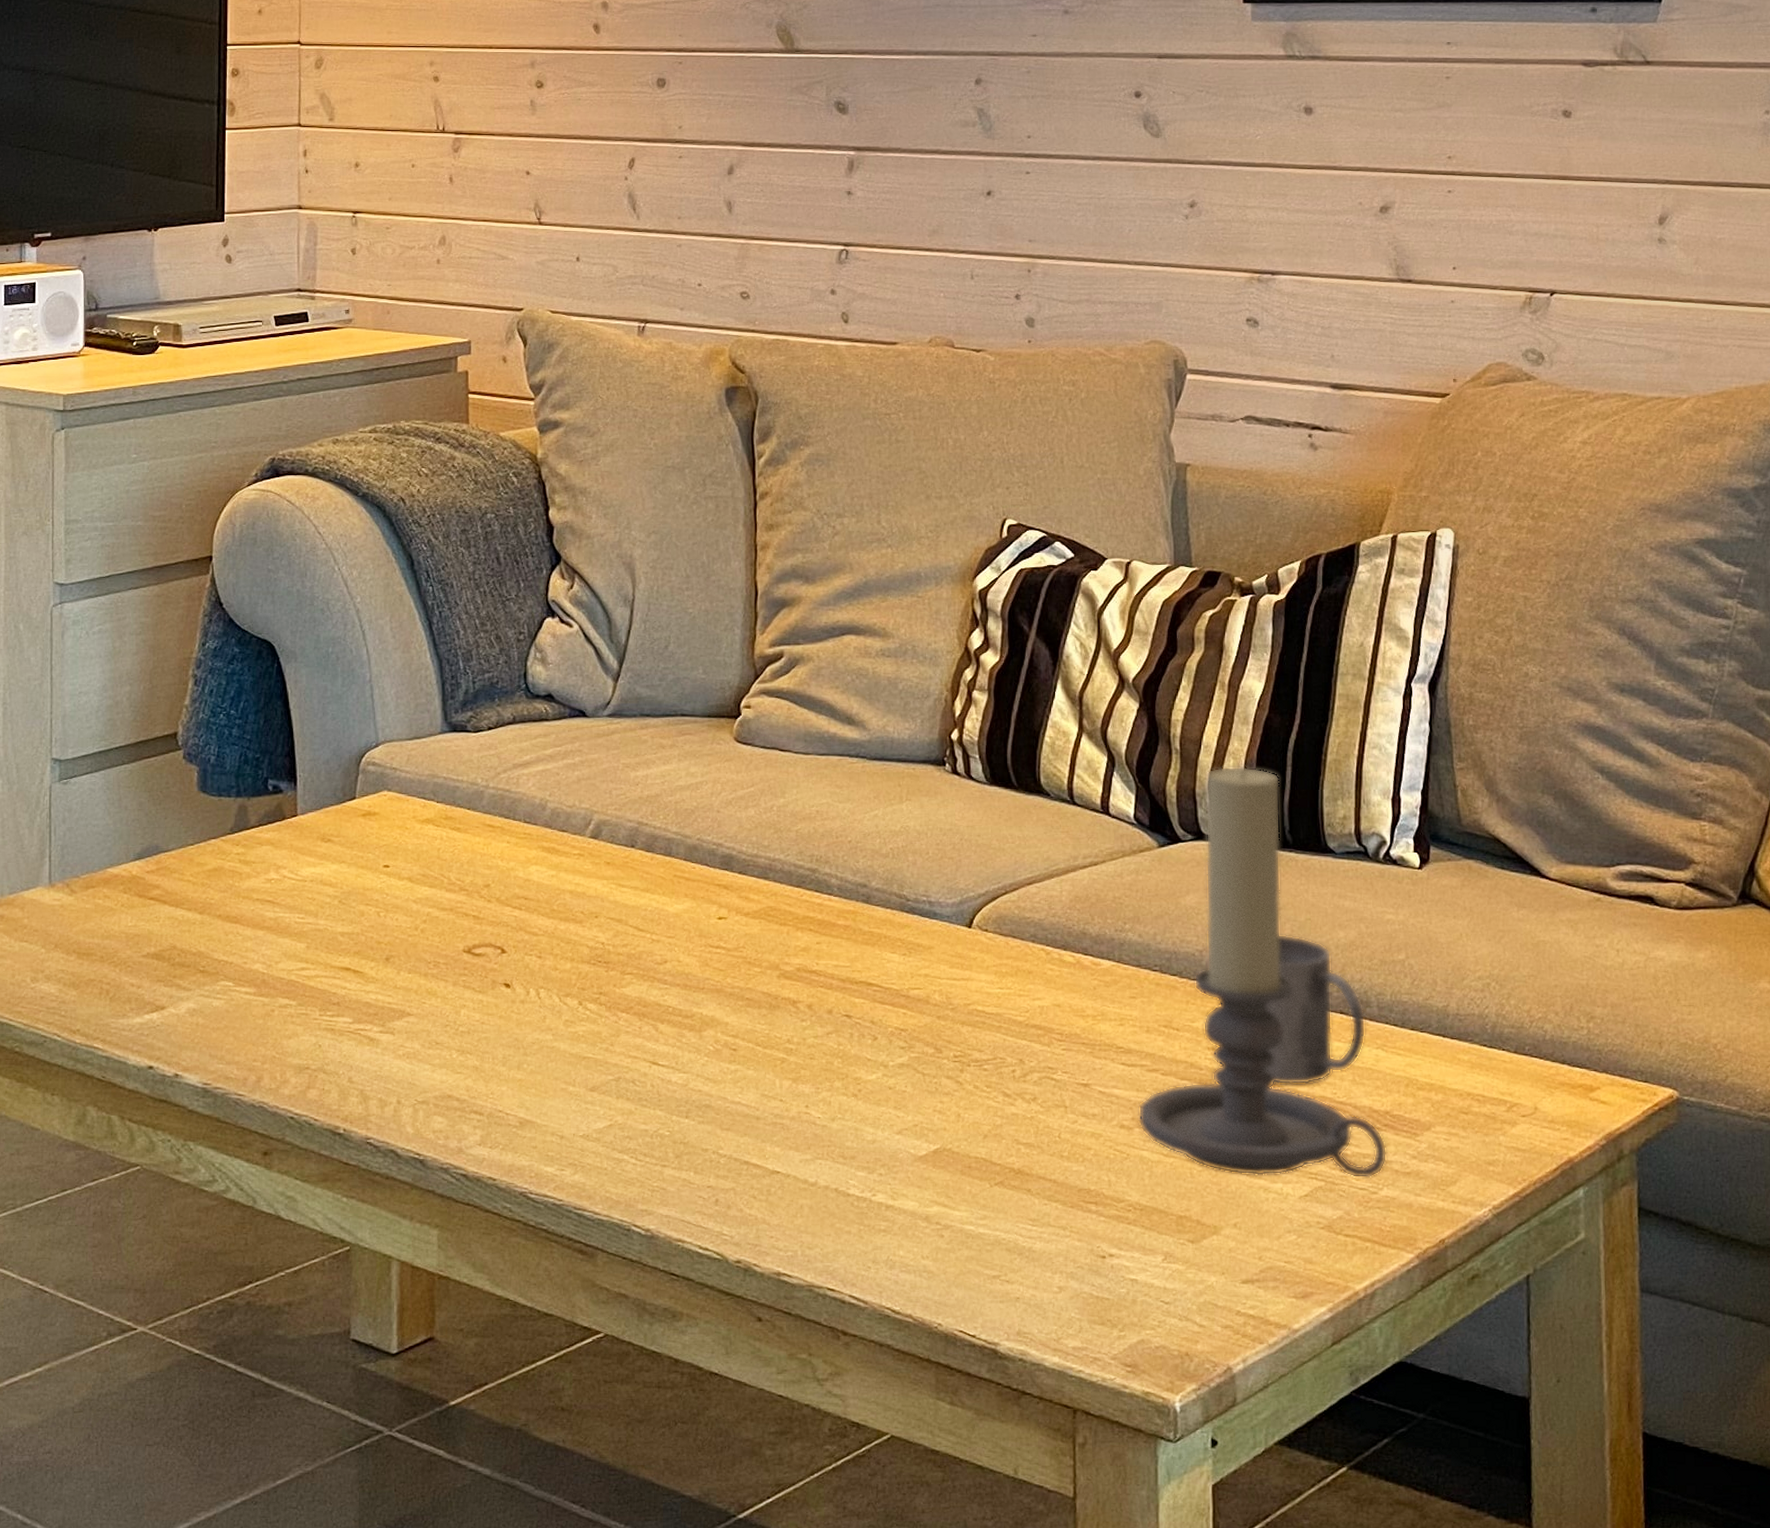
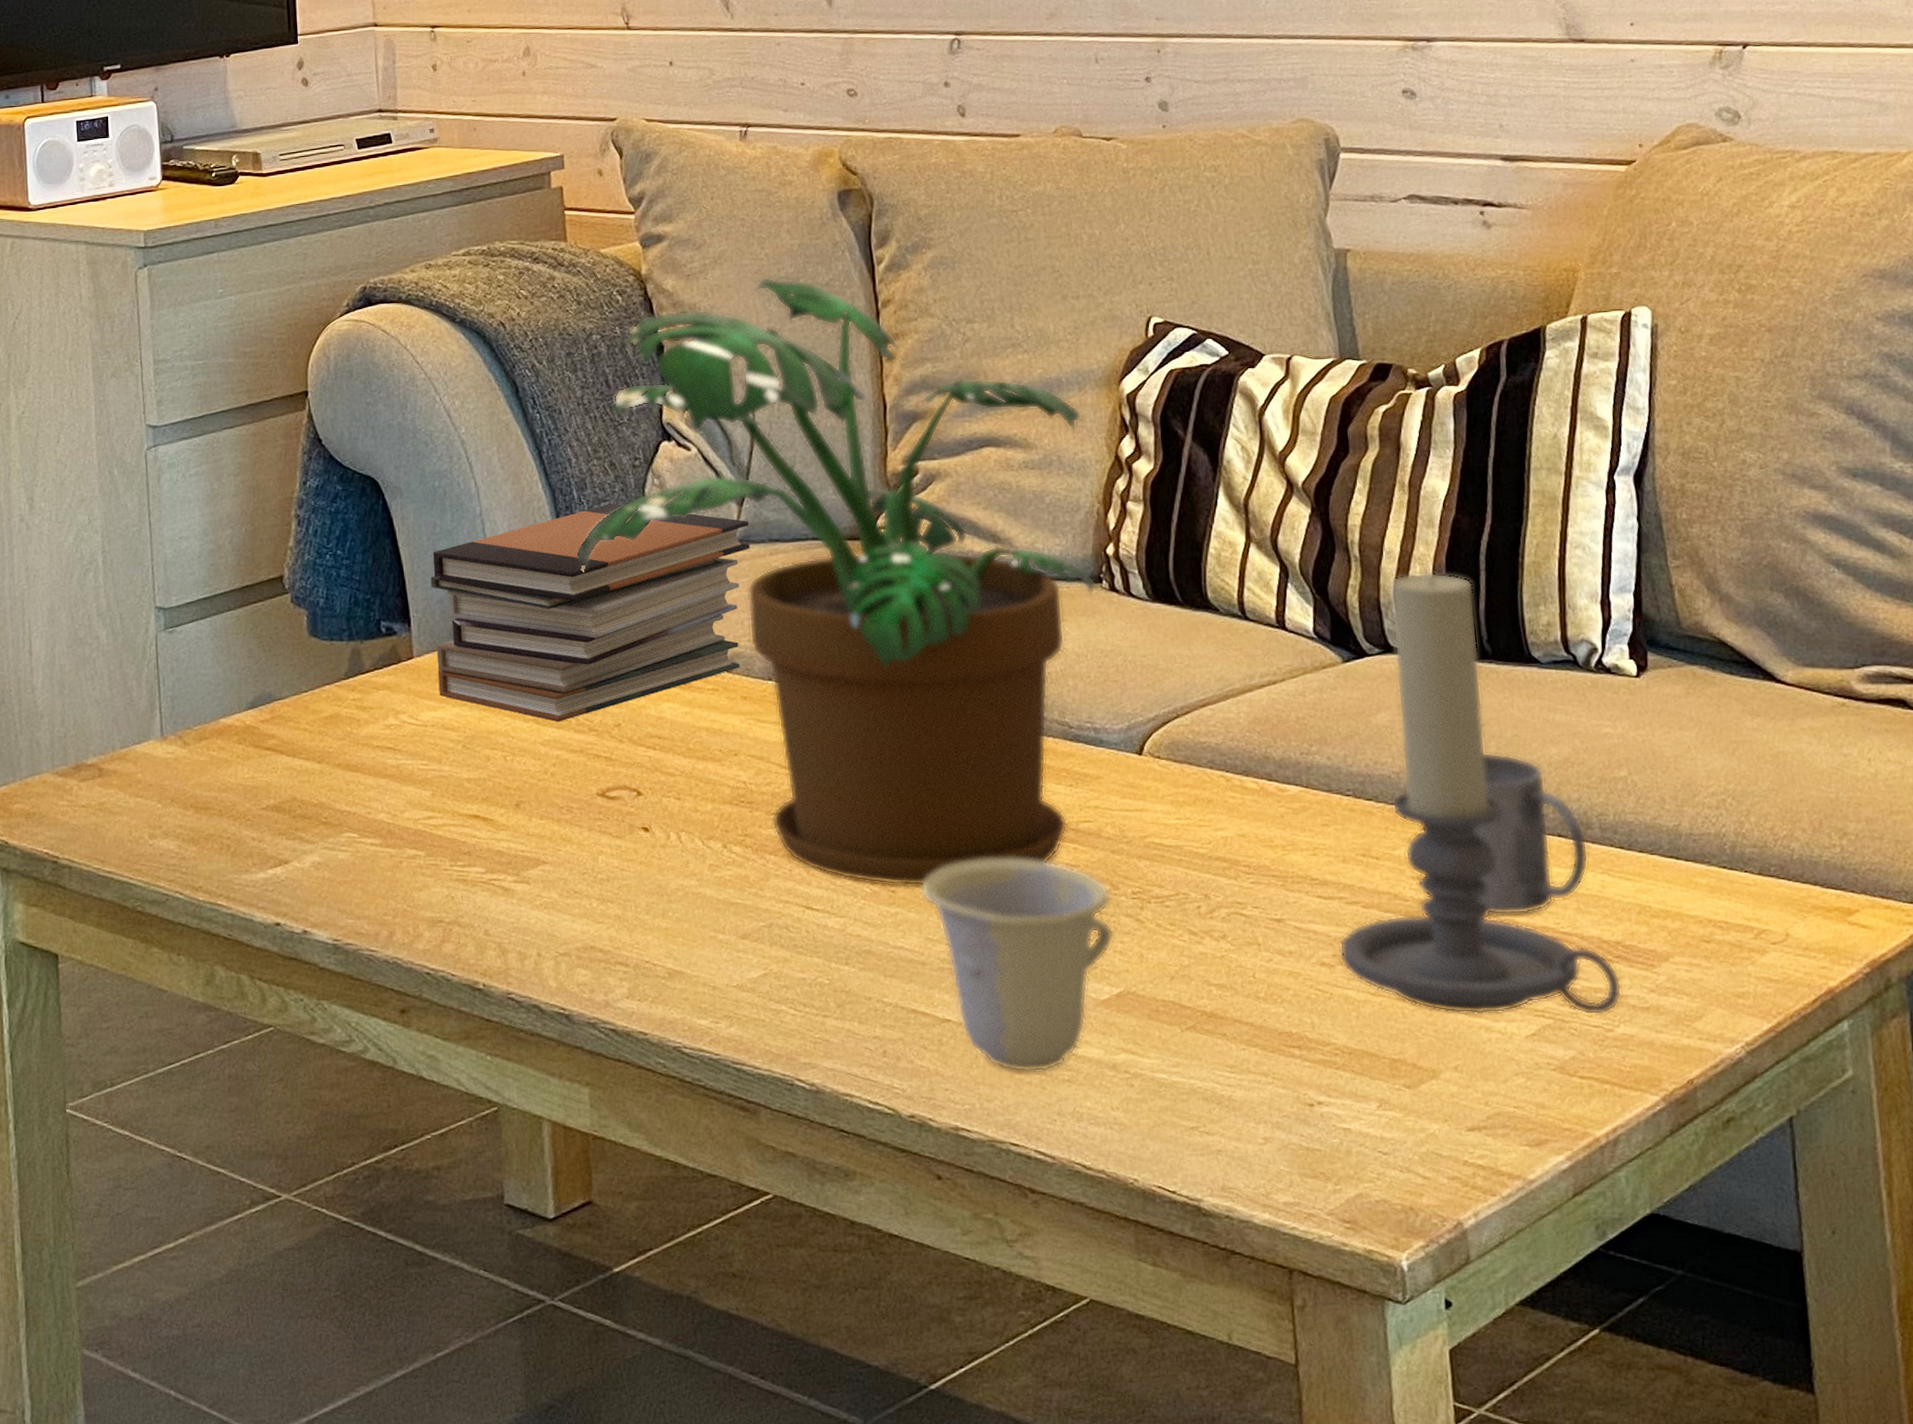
book stack: none [318,675,622,882] -> present [430,503,750,723]
potted plant: none [459,466,940,1046] -> present [577,277,1097,887]
cup: none [760,1021,935,1222] -> present [921,858,1114,1072]

